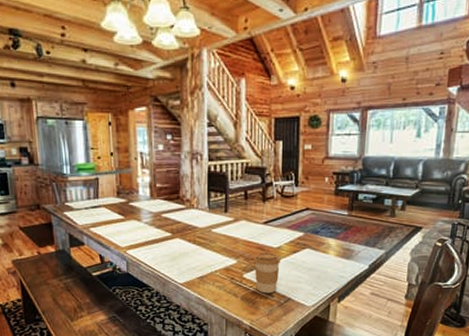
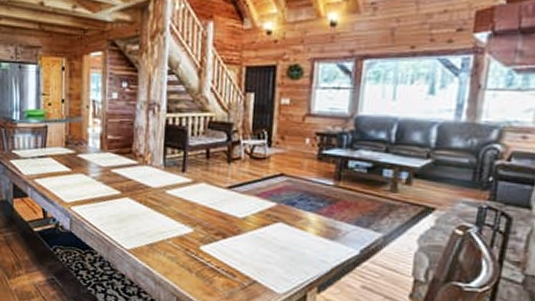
coffee cup: present [253,252,280,294] -> none [212,222,246,273]

